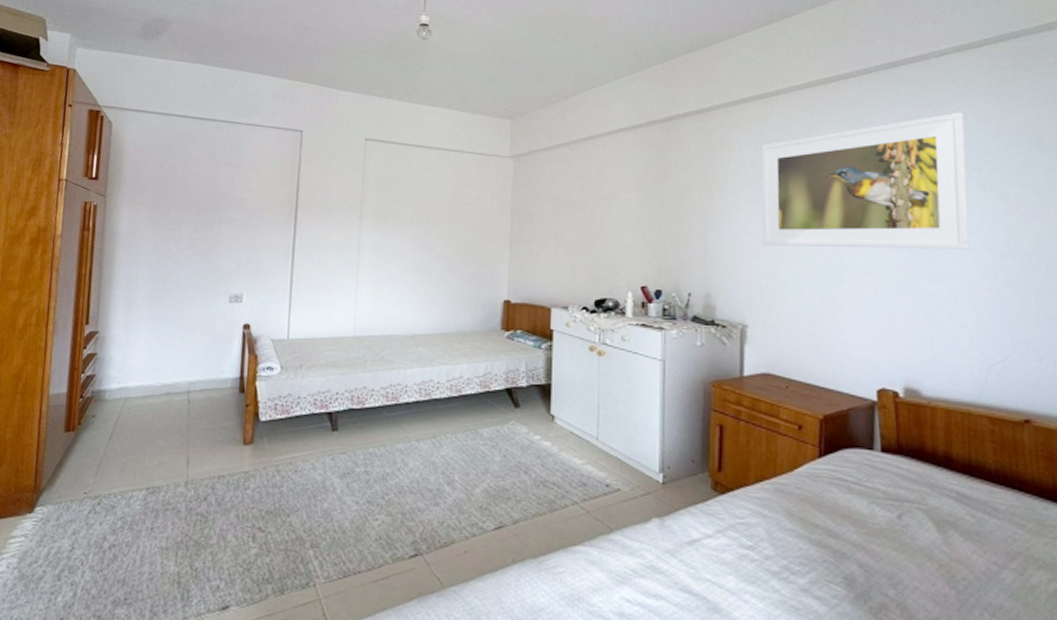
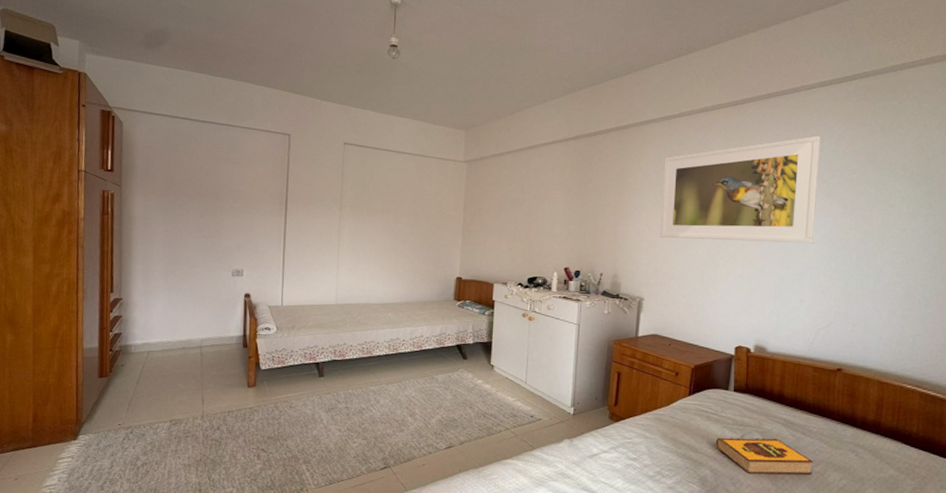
hardback book: none [861,517,1006,574] -> present [715,437,813,475]

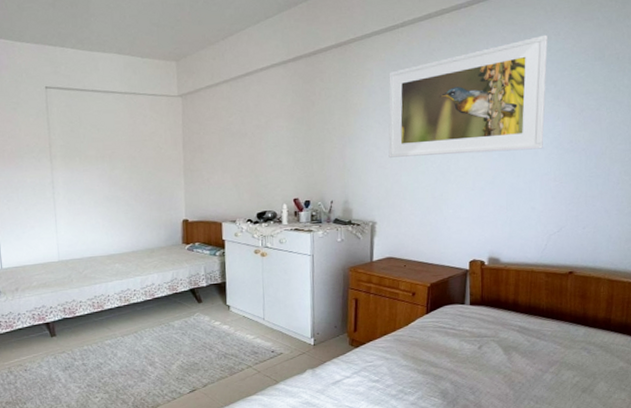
hardback book: present [715,437,813,475] -> none [454,345,548,381]

